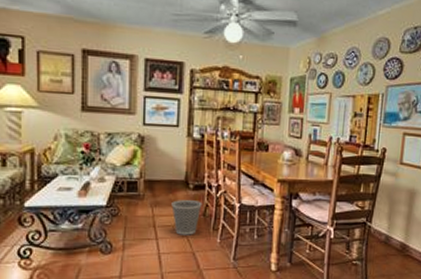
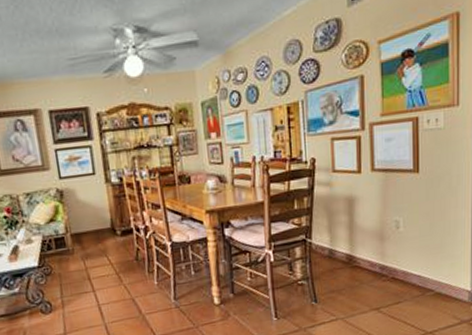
wastebasket: present [171,199,202,235] -> none [102,246,133,284]

